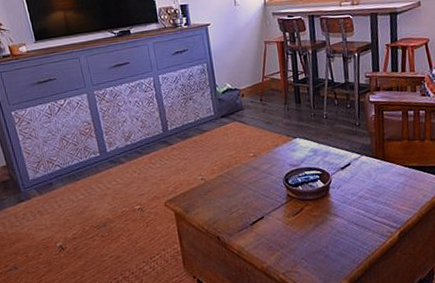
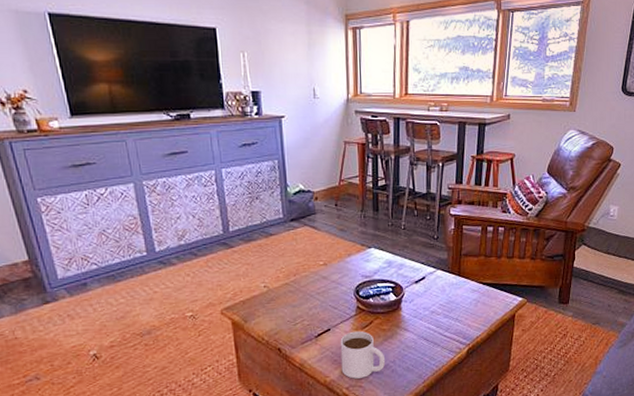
mug: none [273,217,319,265] -> present [340,330,386,379]

